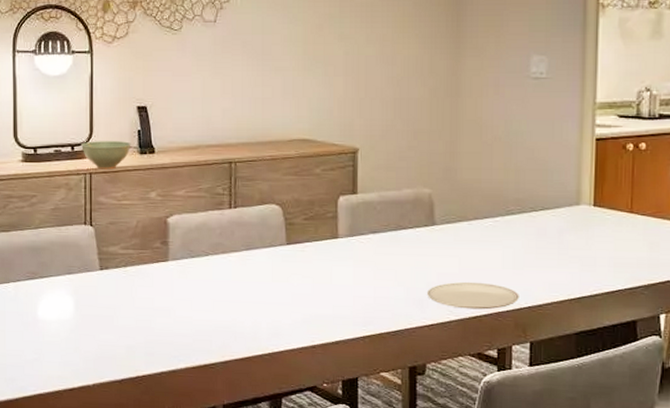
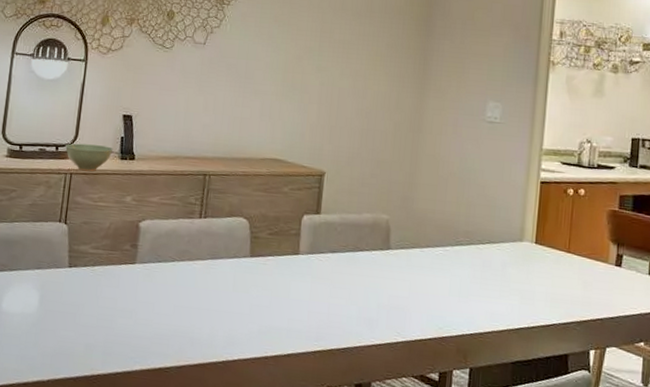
plate: present [427,281,519,310] -> none [378,305,463,334]

